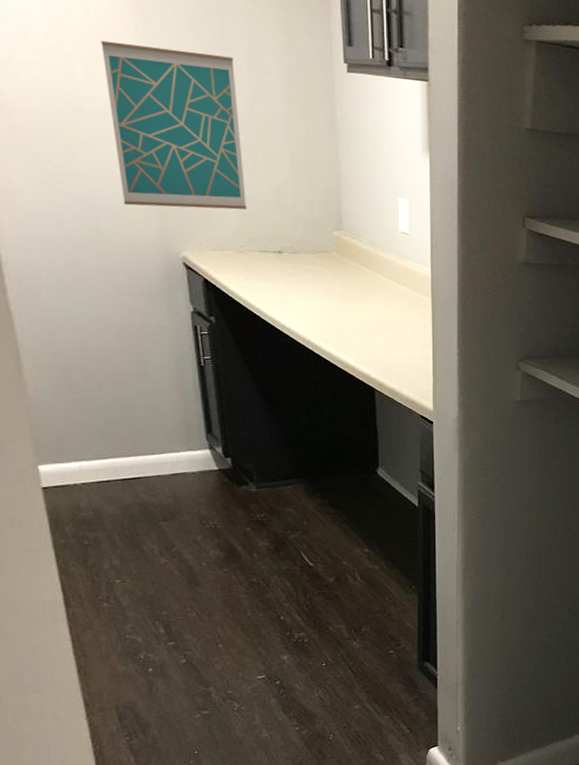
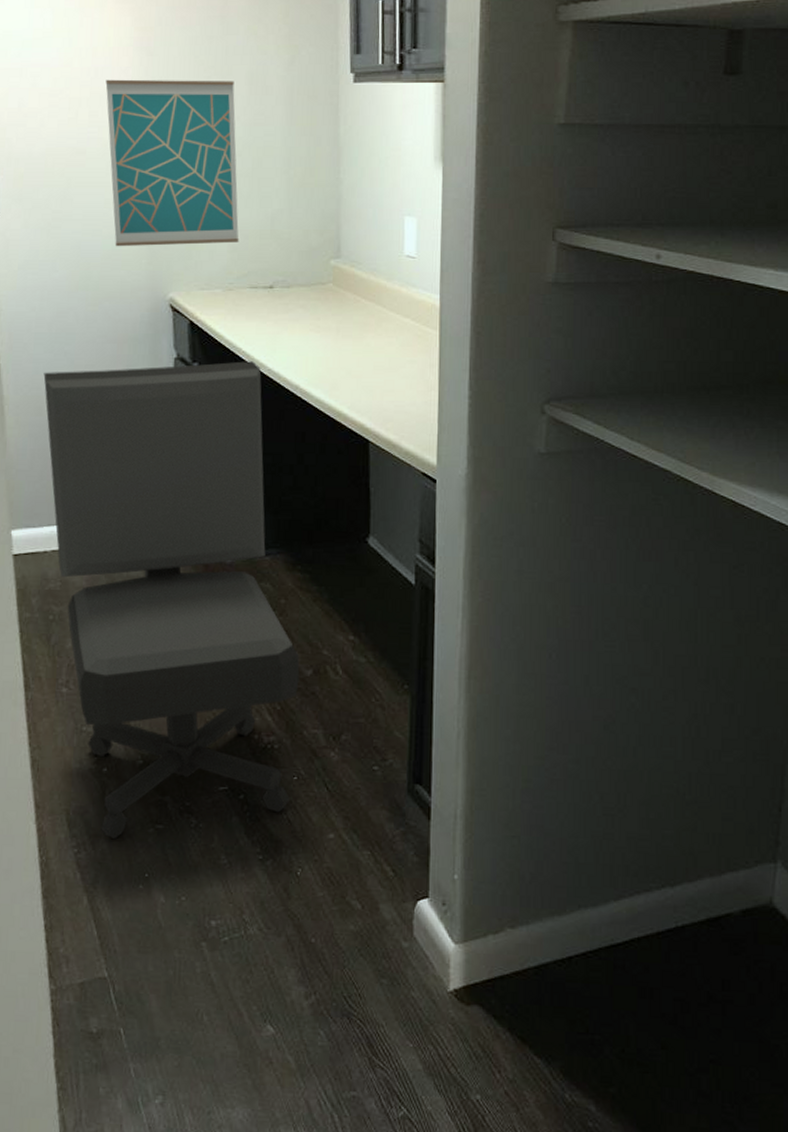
office chair: none [59,317,324,726] -> present [43,361,300,840]

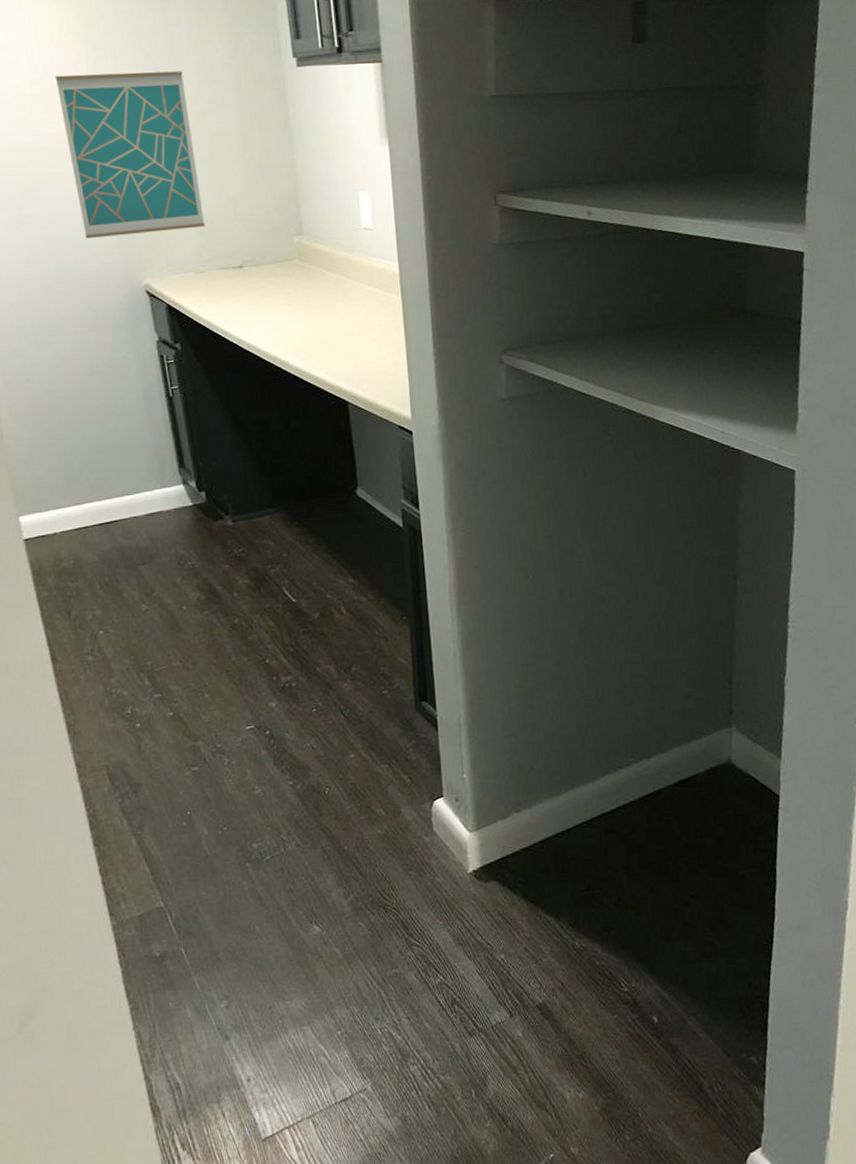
office chair: present [43,361,300,840] -> none [31,338,311,786]

